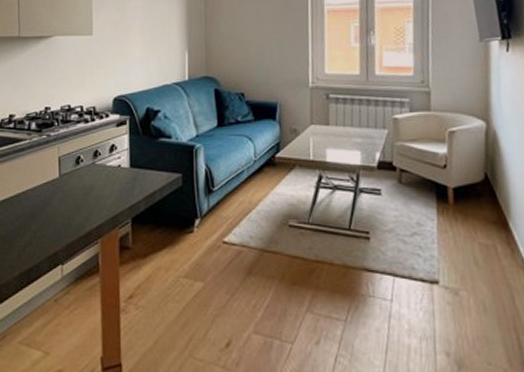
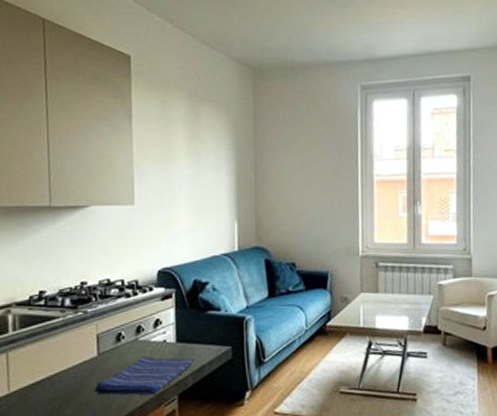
dish towel: none [56,179,148,217] -> present [94,356,196,396]

